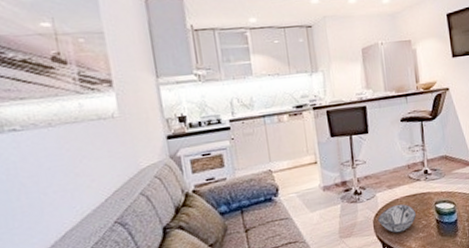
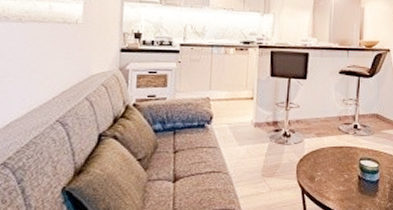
decorative bowl: present [378,204,417,233] -> none [302,153,340,182]

